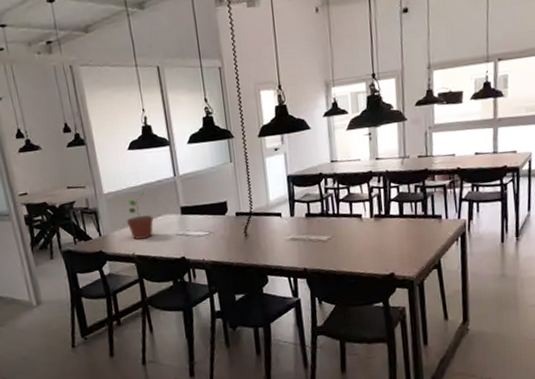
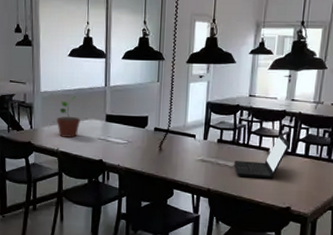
laptop: none [327,196,383,250] -> present [234,133,290,179]

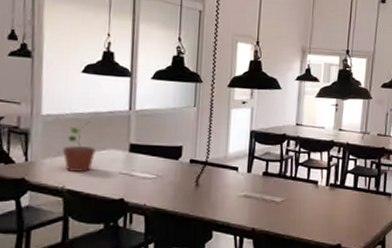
laptop: present [234,133,290,179] -> none [281,165,339,214]

